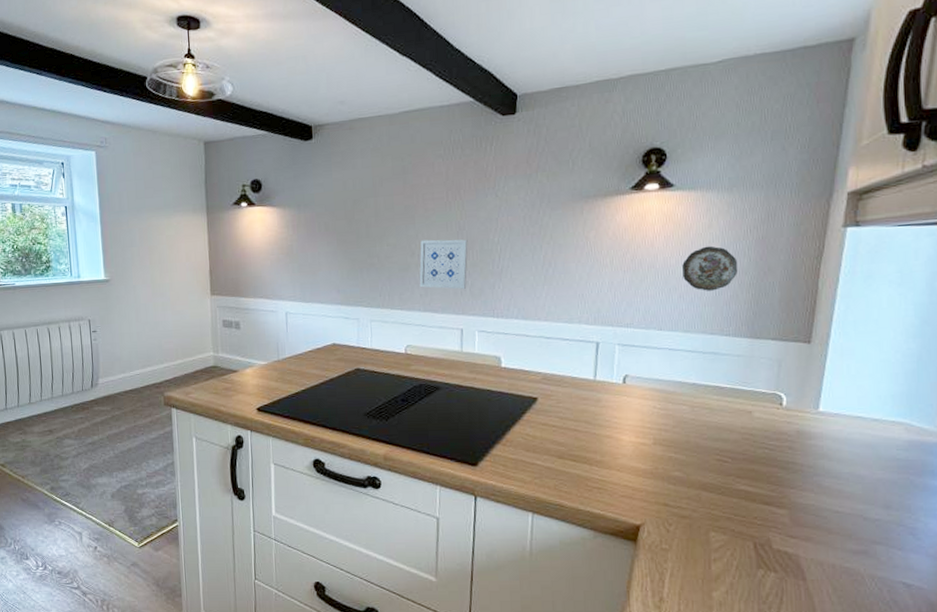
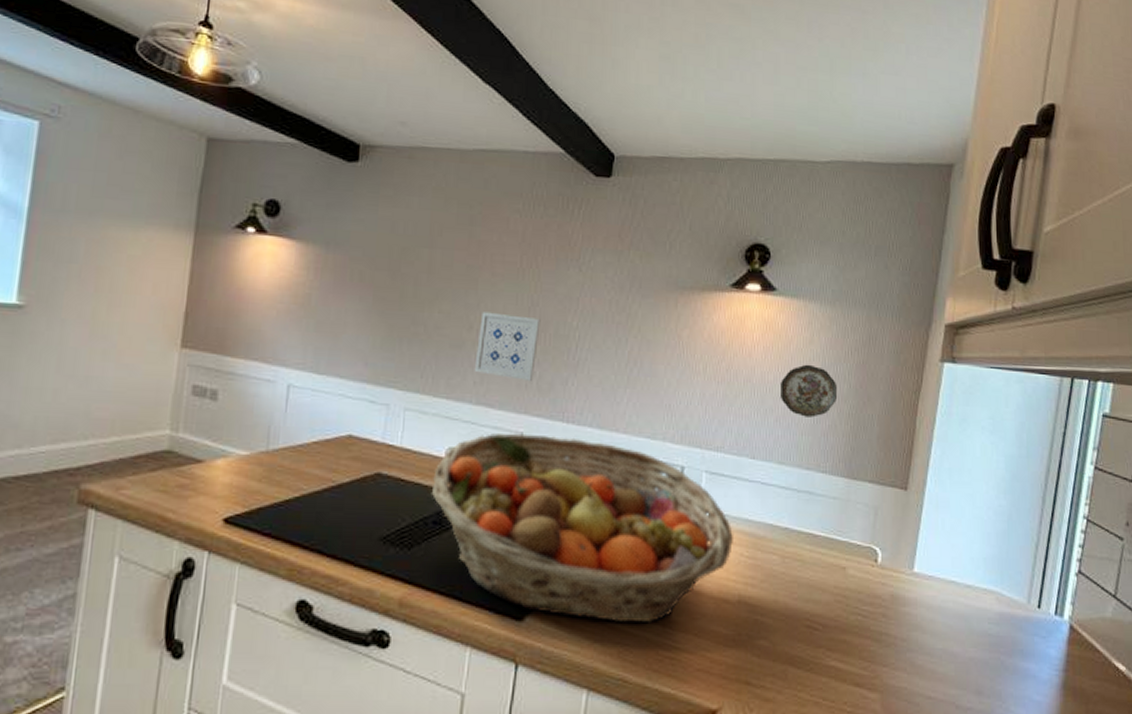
fruit basket: none [397,328,647,464] -> present [431,433,735,624]

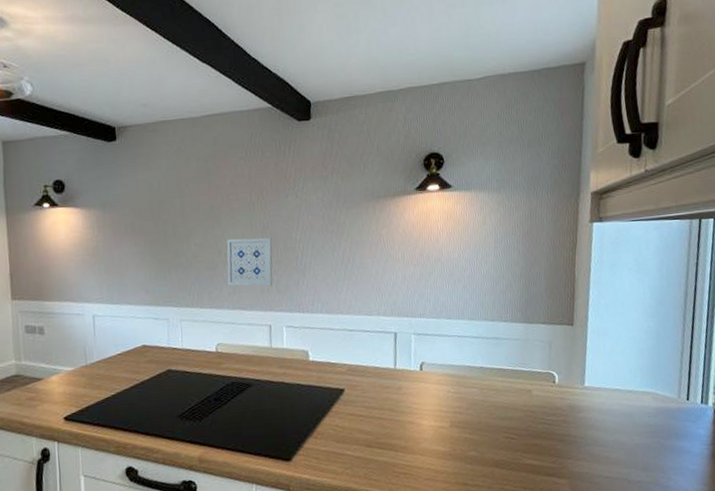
fruit basket: present [431,433,735,624] -> none [209,323,442,454]
decorative plate: present [781,364,837,418] -> none [464,240,510,282]

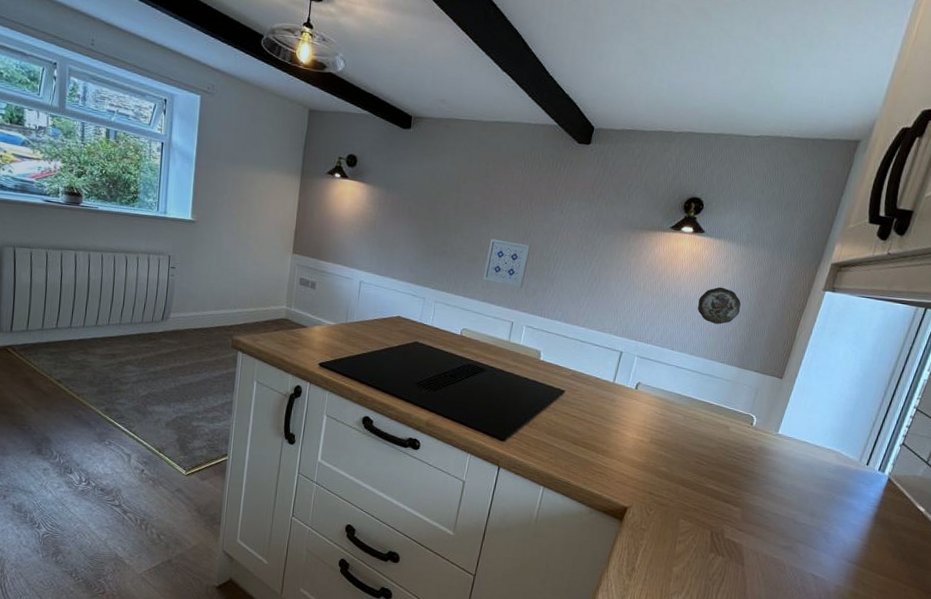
decorative plate: none [464,240,510,282] -> present [697,286,741,325]

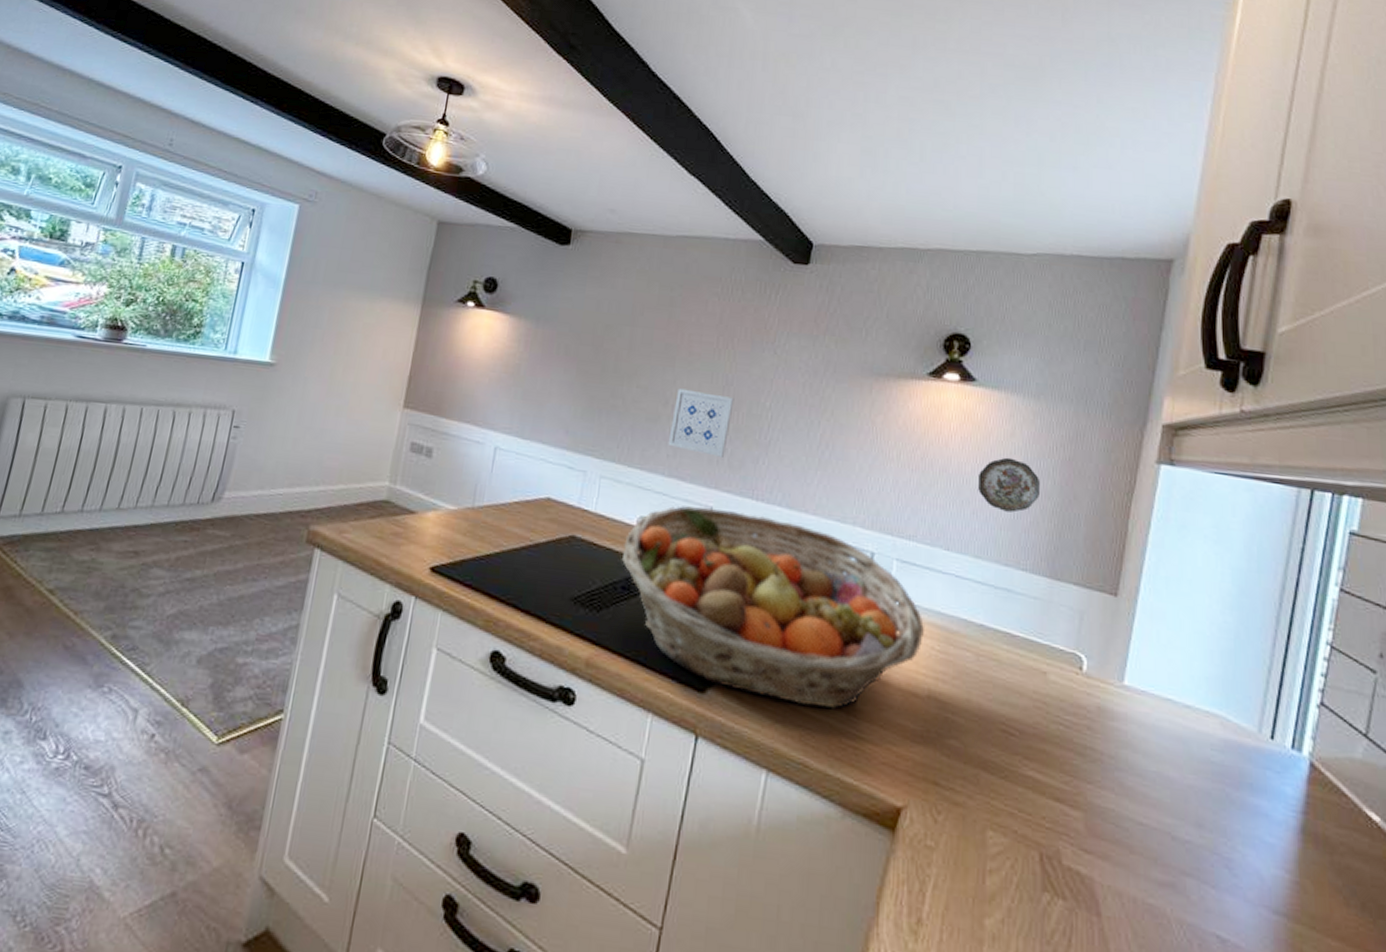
fruit basket: none [450,321,653,450] -> present [621,506,926,710]

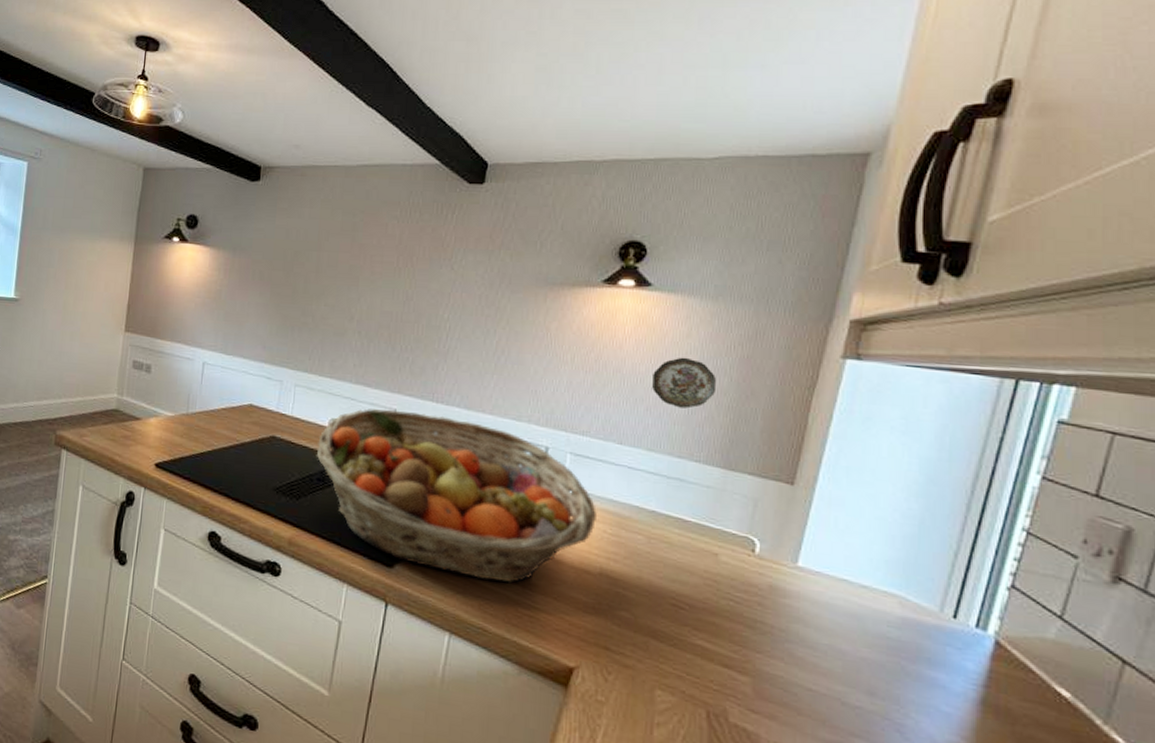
wall art: present [668,388,735,457] -> none [354,305,415,365]

